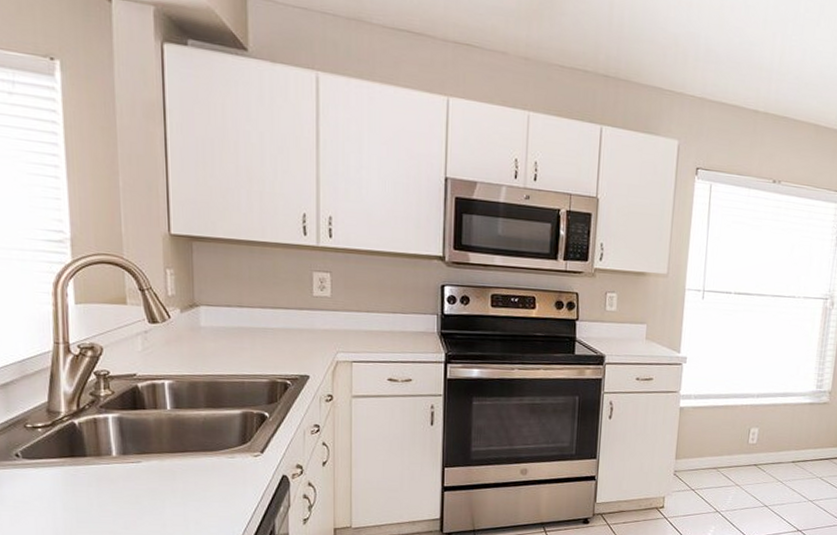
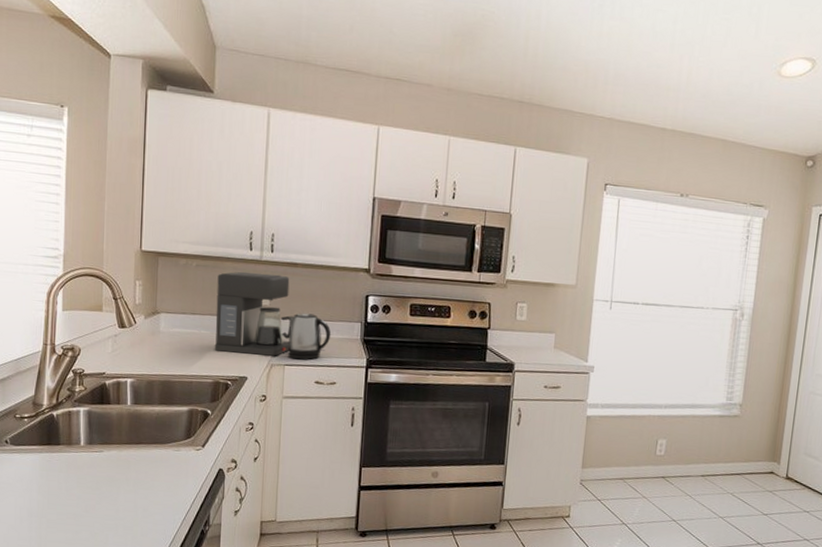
coffee maker: none [267,258,357,352] -> present [214,271,291,356]
kettle: none [354,304,404,356] -> present [288,313,331,360]

